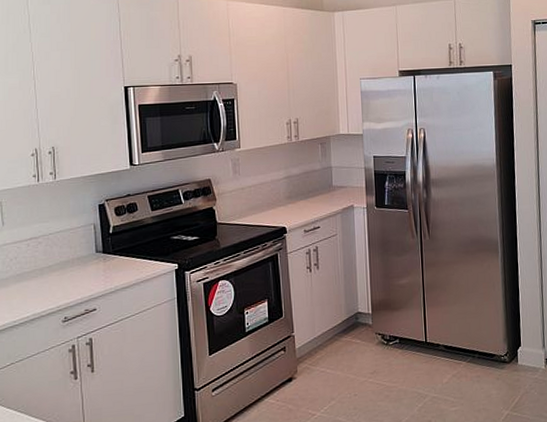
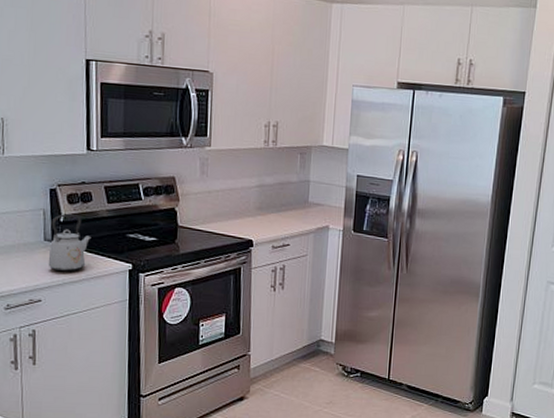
kettle: none [100,224,139,280] -> present [48,213,91,272]

